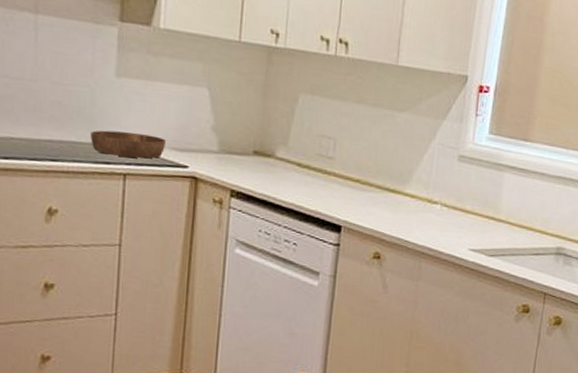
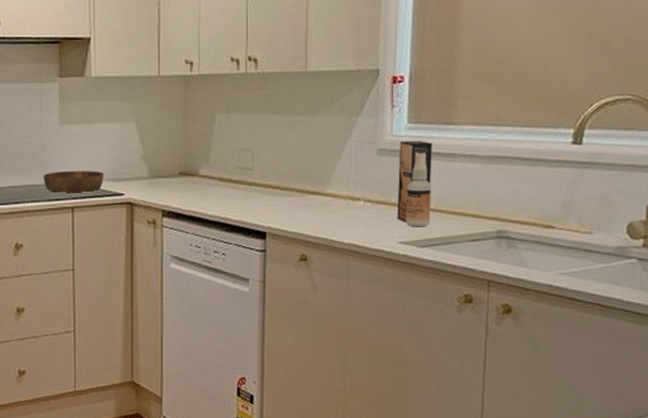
spray bottle: none [470,151,509,237] -> present [397,141,432,227]

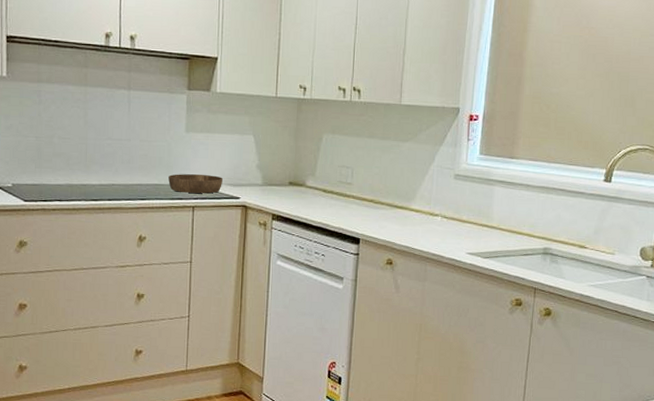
spray bottle: present [397,141,432,227] -> none [466,170,498,242]

